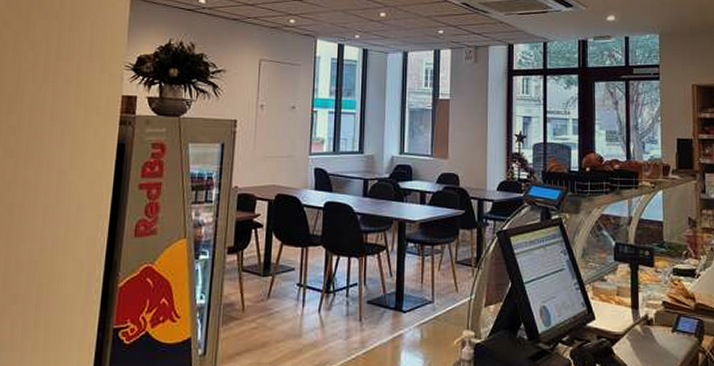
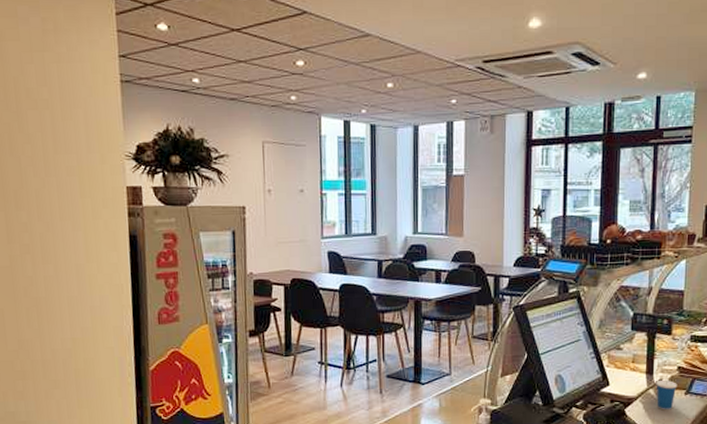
cup: none [642,305,664,349] -> present [656,370,677,410]

